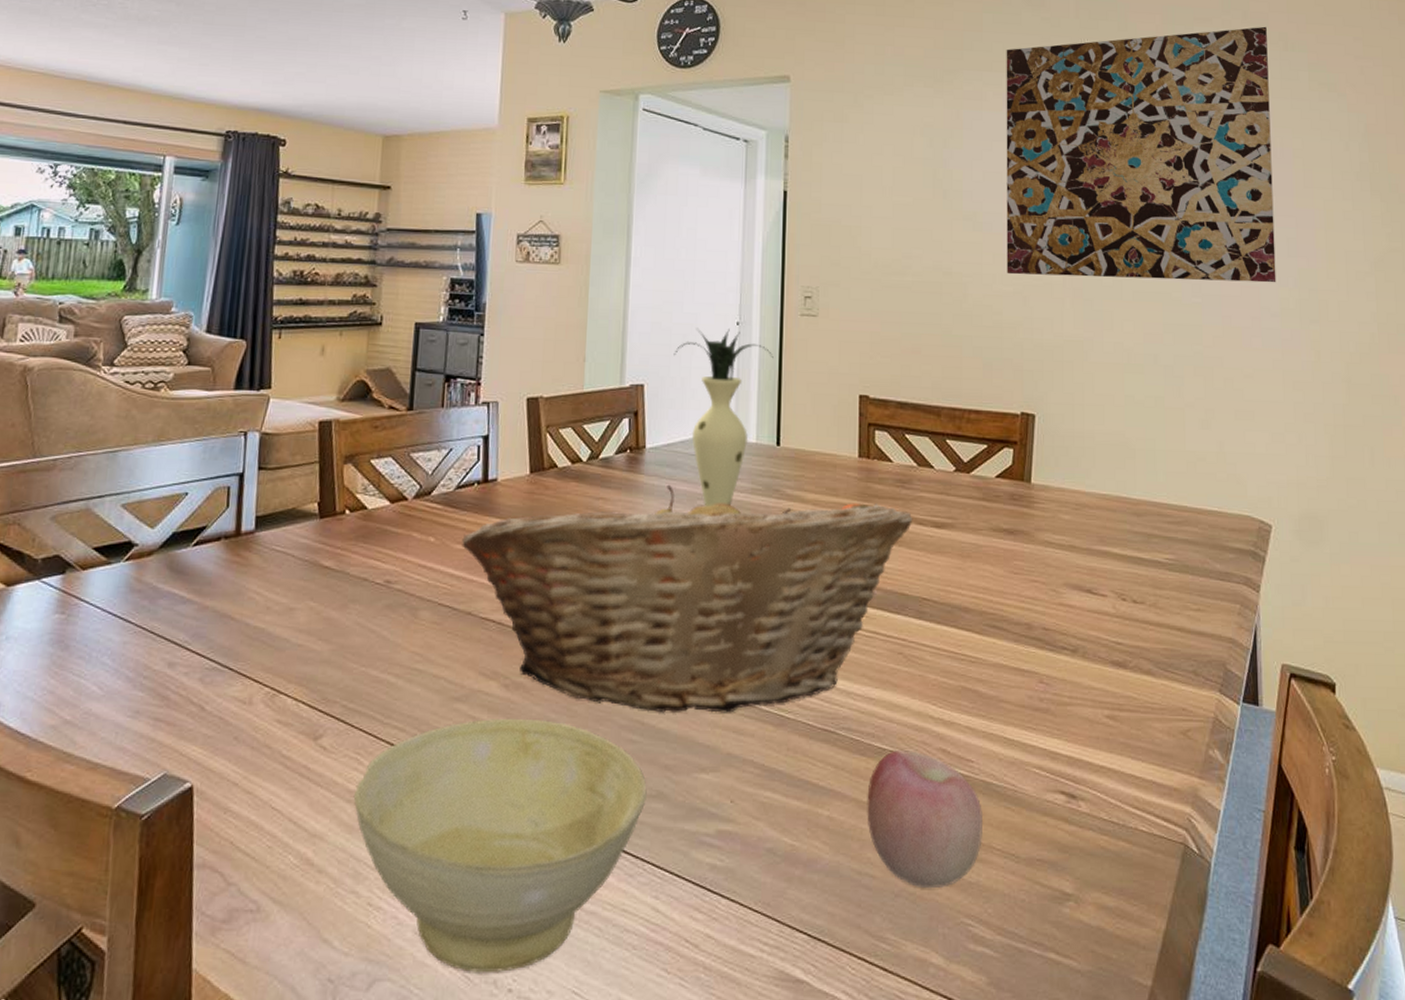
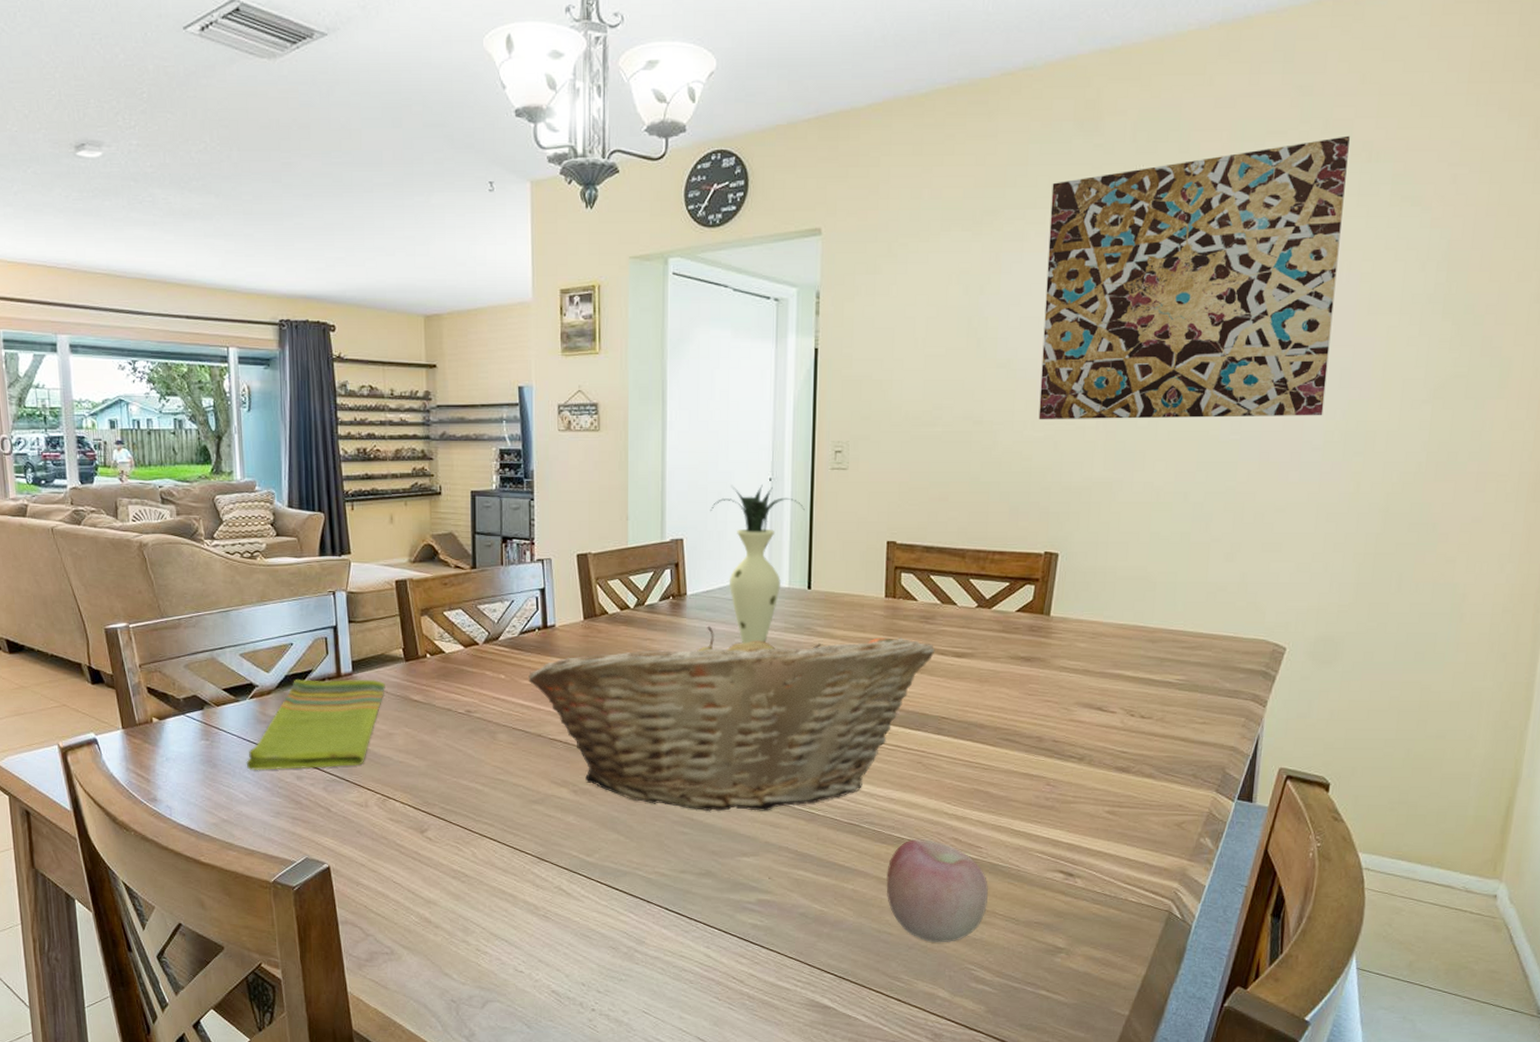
dish towel: none [107,538,293,654] -> present [246,679,385,770]
bowl: present [353,718,647,972] -> none [457,816,697,997]

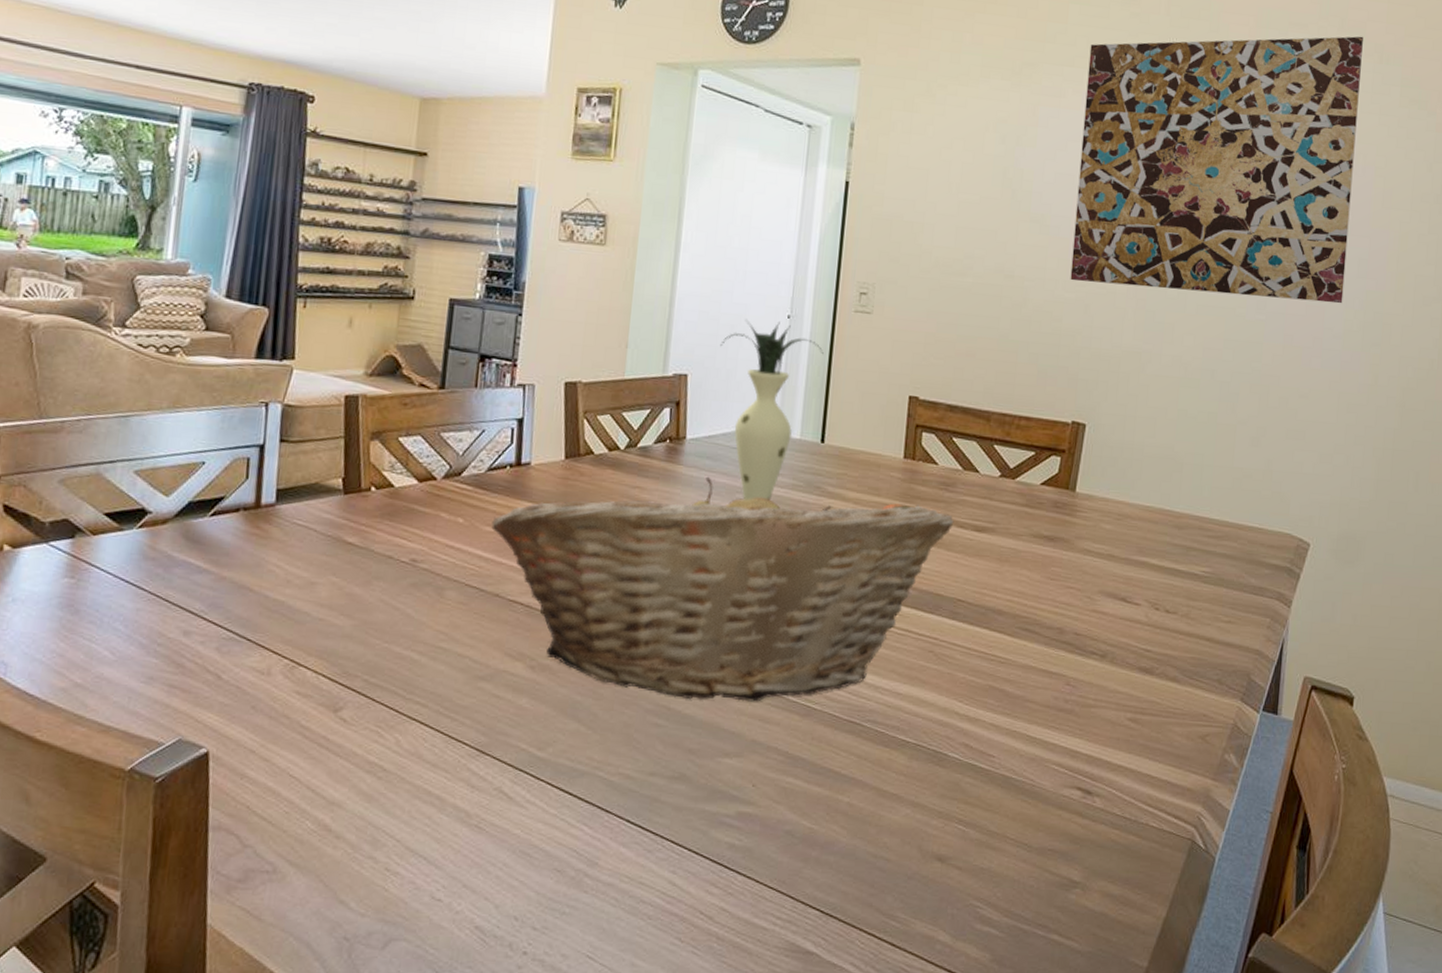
dish towel: present [246,679,385,770] -> none [119,507,315,623]
apple: present [886,839,988,943] -> none [886,743,1000,873]

